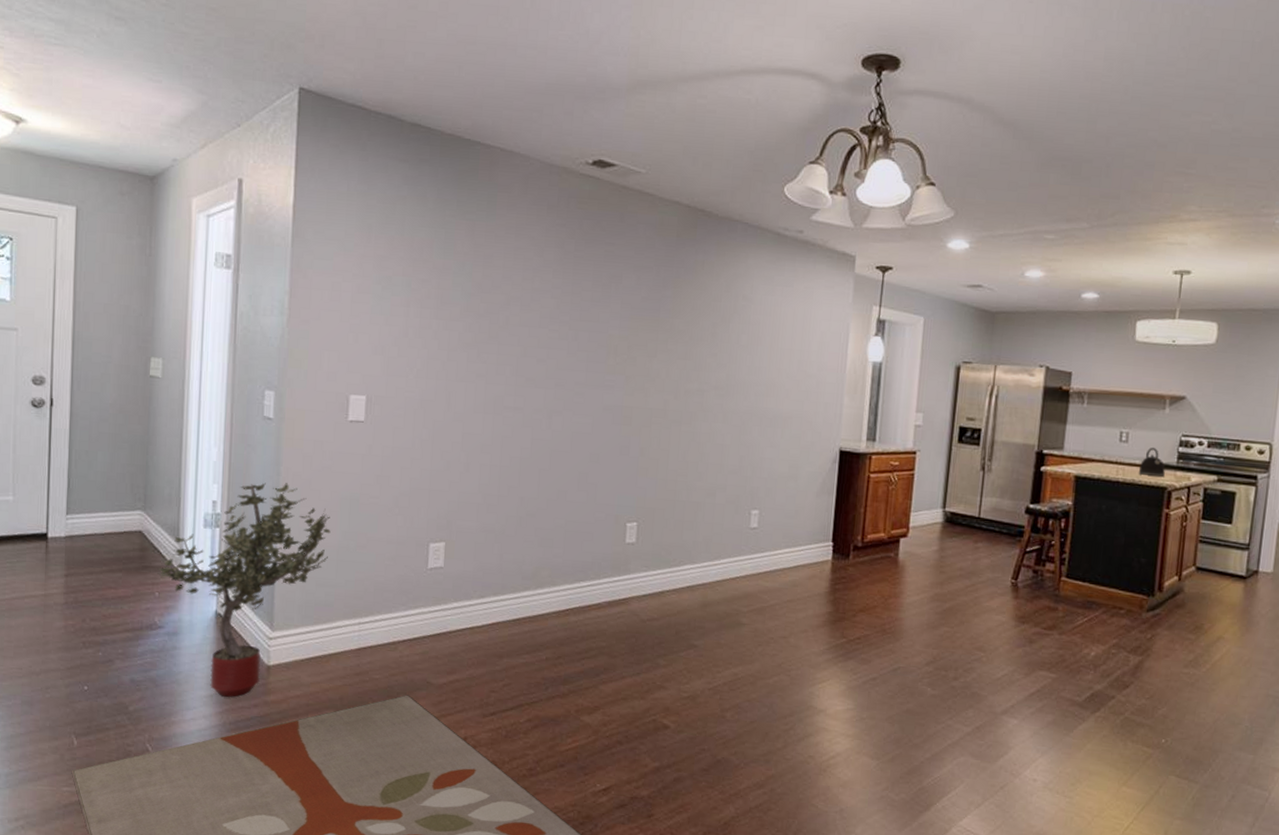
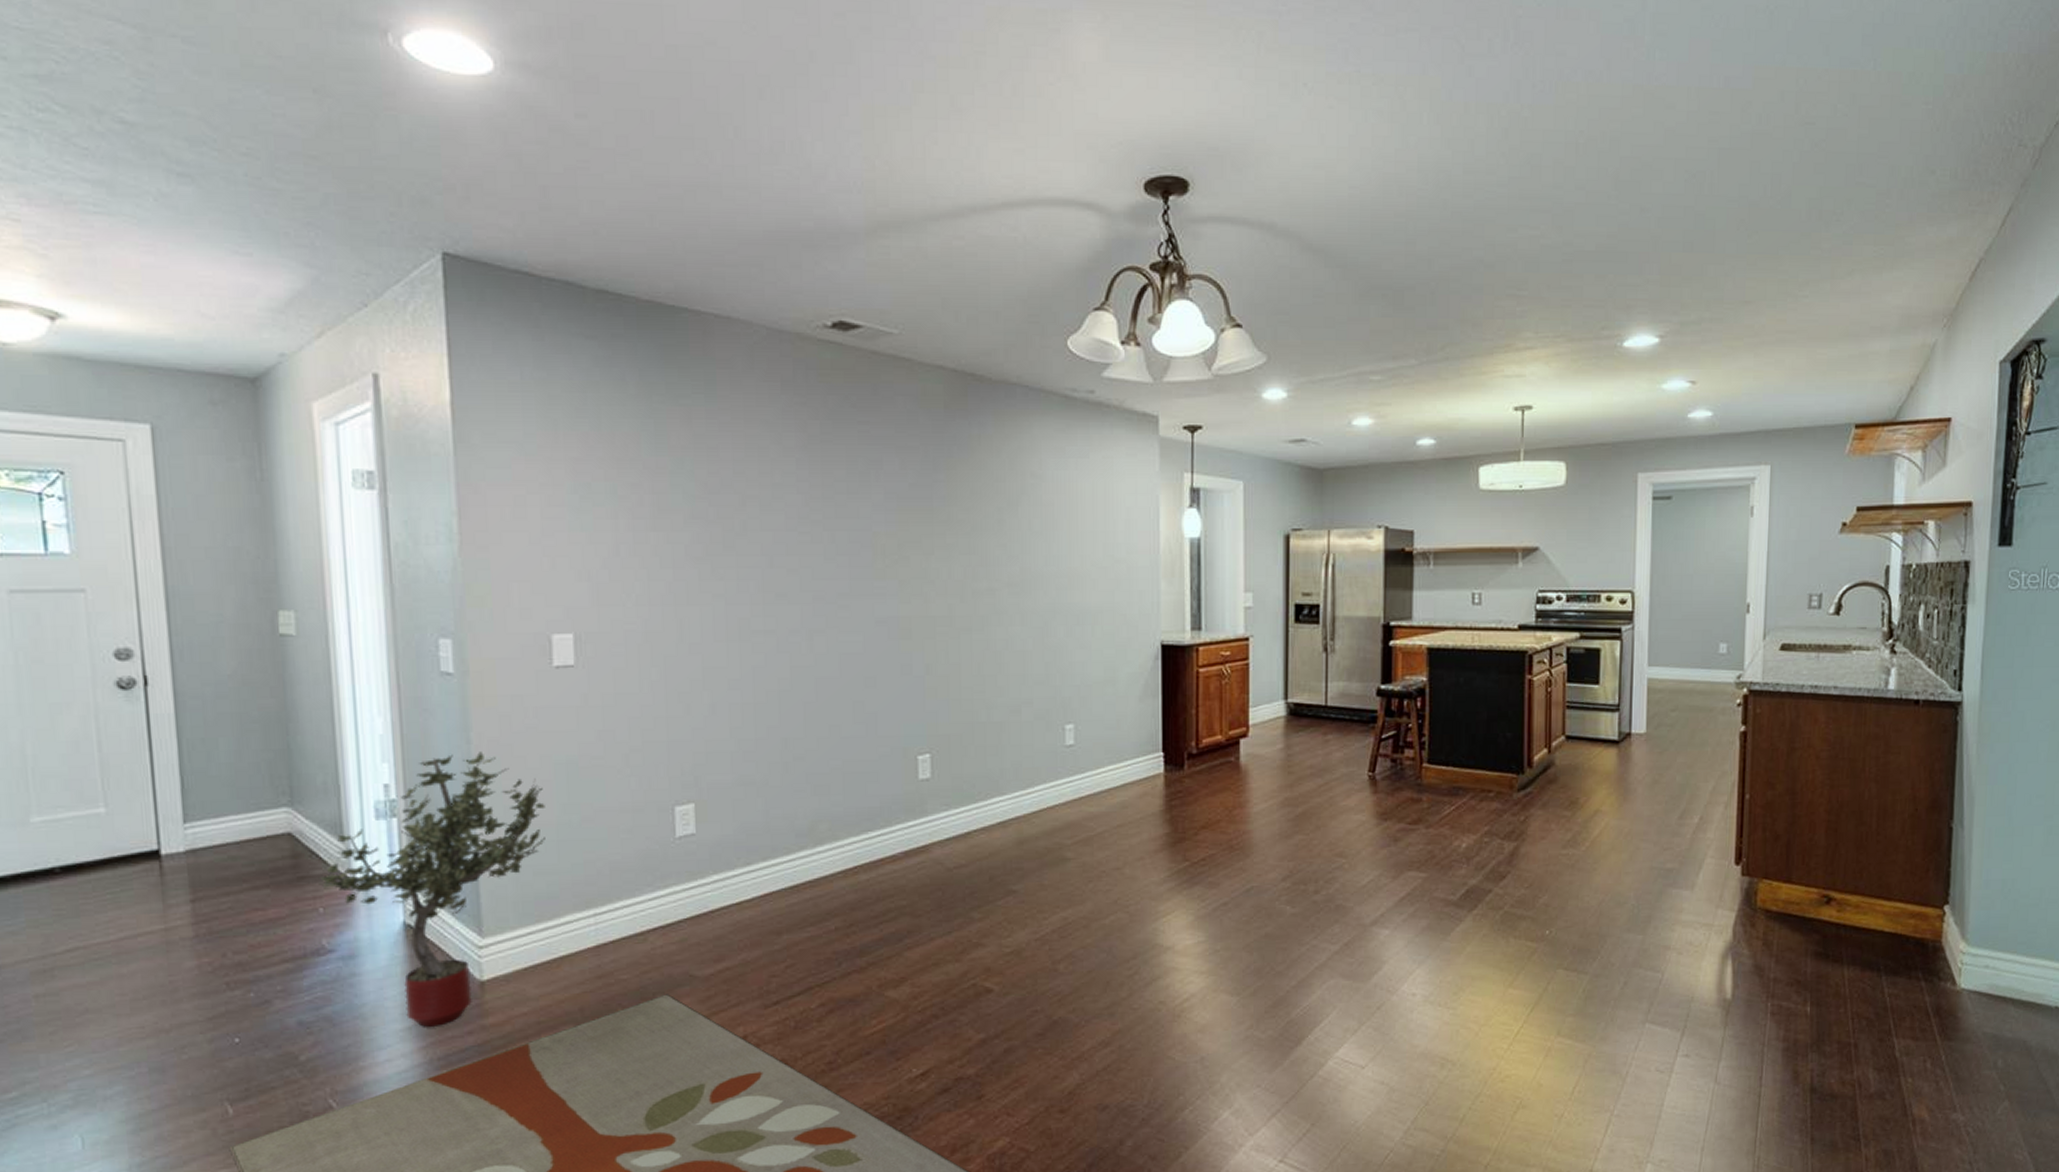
kettle: present [1138,448,1166,478] -> none [1495,608,1525,641]

